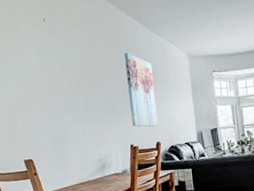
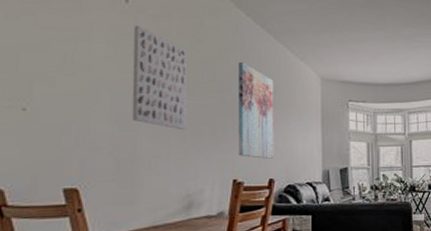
wall art: none [50,37,94,111] -> present [131,25,187,130]

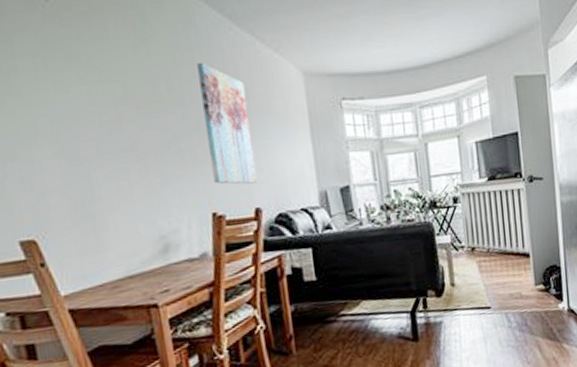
wall art: present [131,25,187,130] -> none [60,28,147,159]

